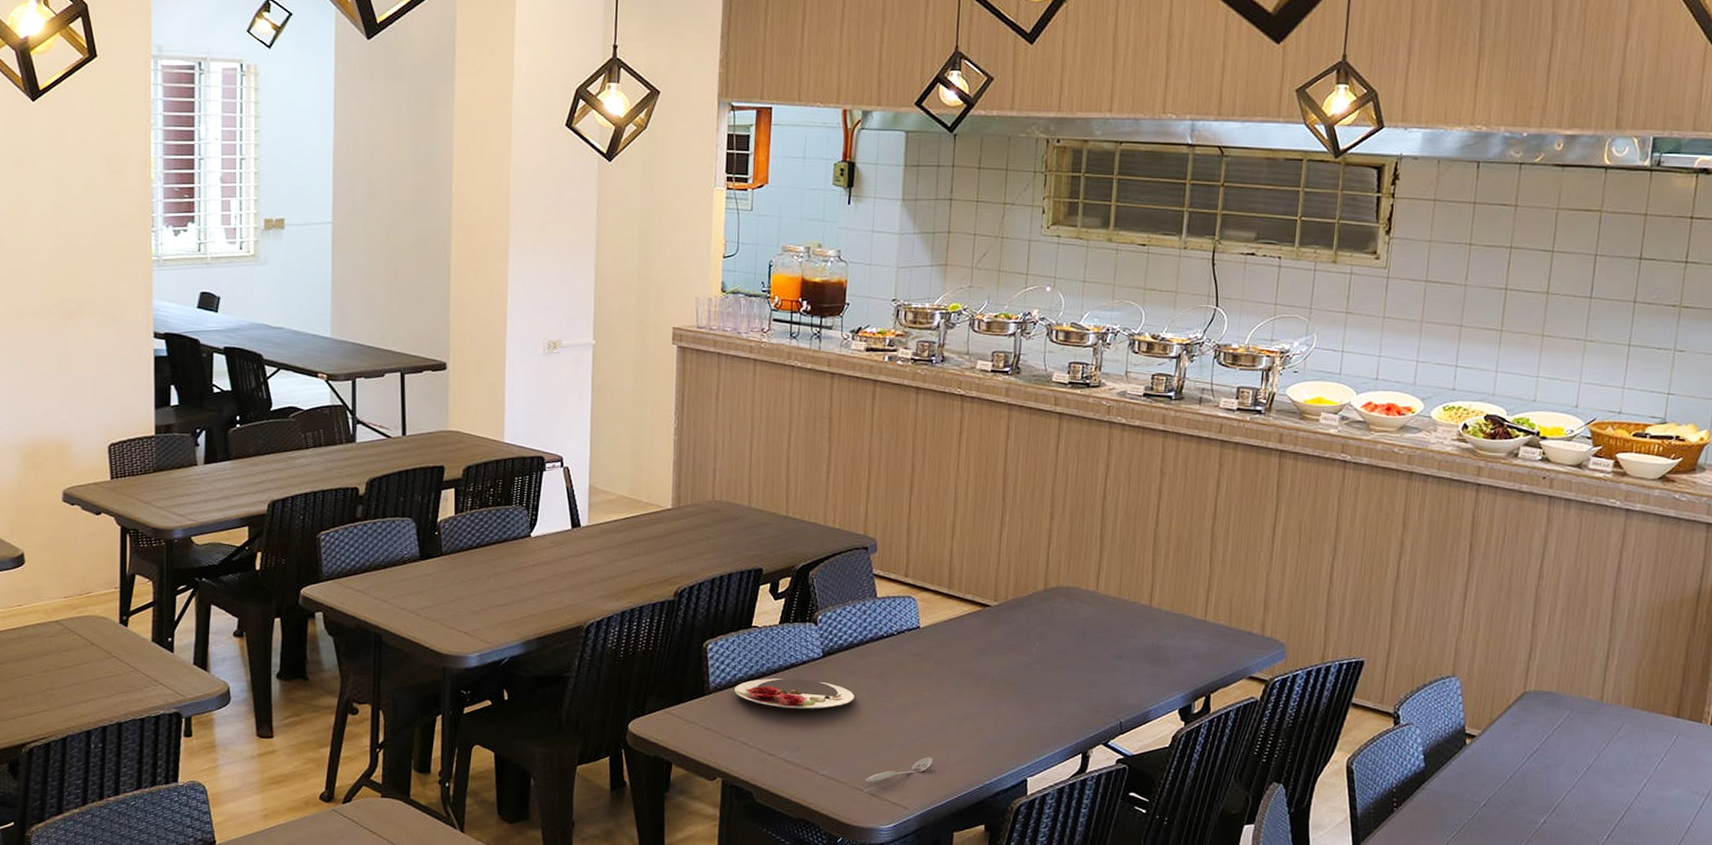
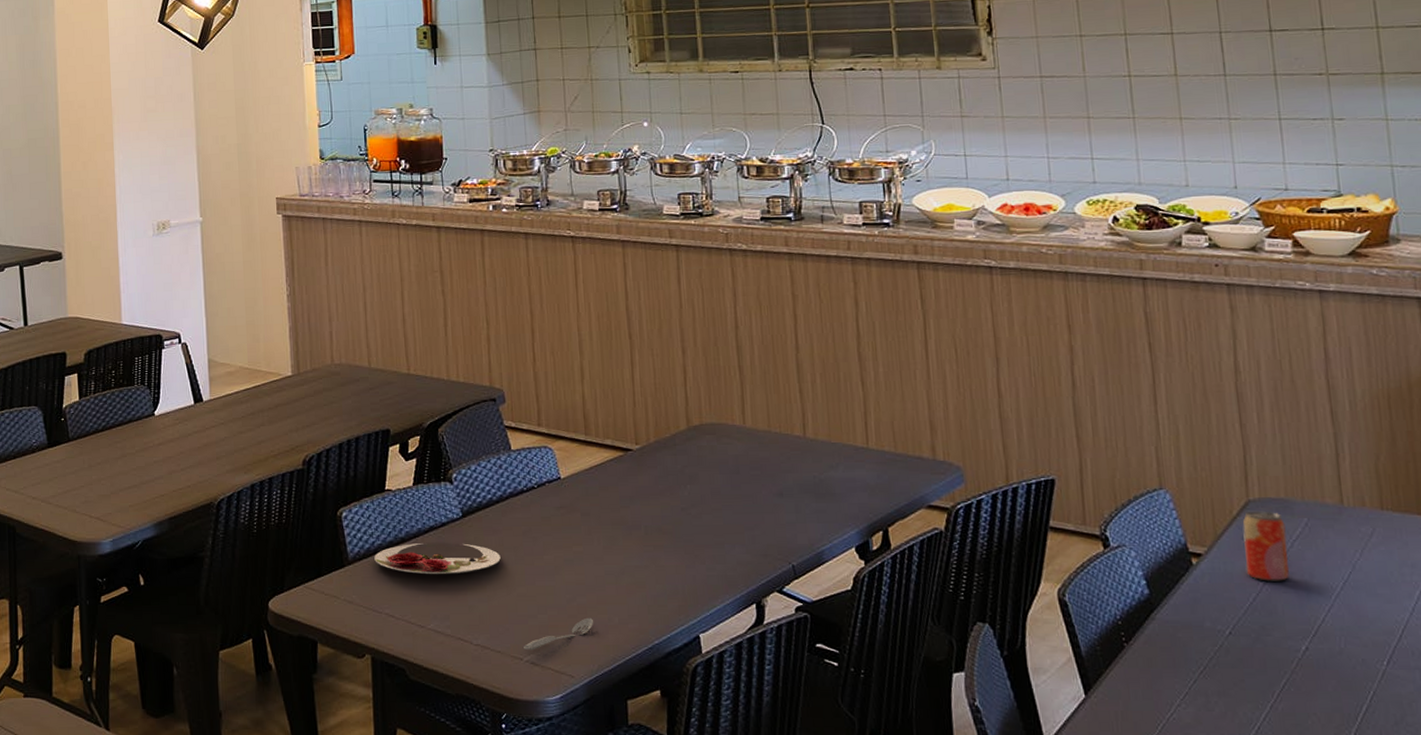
beverage can: none [1509,701,1551,764] -> present [1242,510,1290,581]

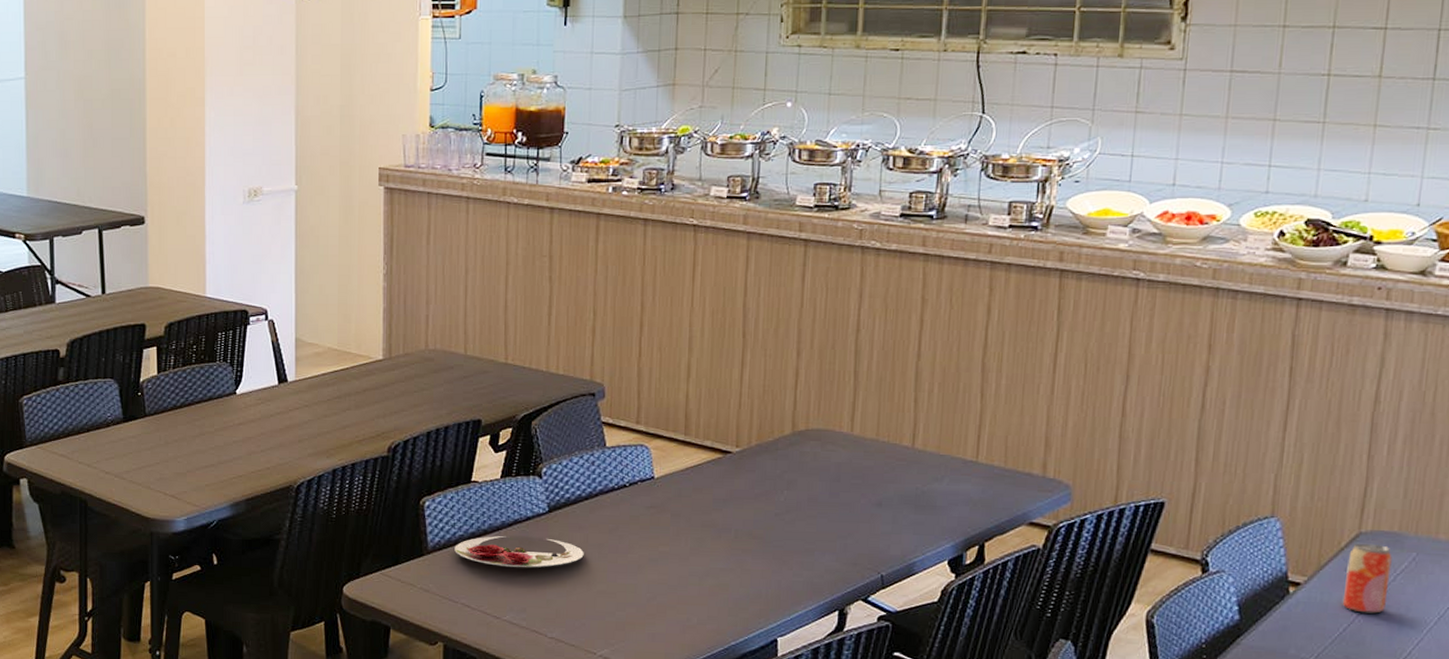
spoon: present [524,617,594,651] -> none [598,616,672,646]

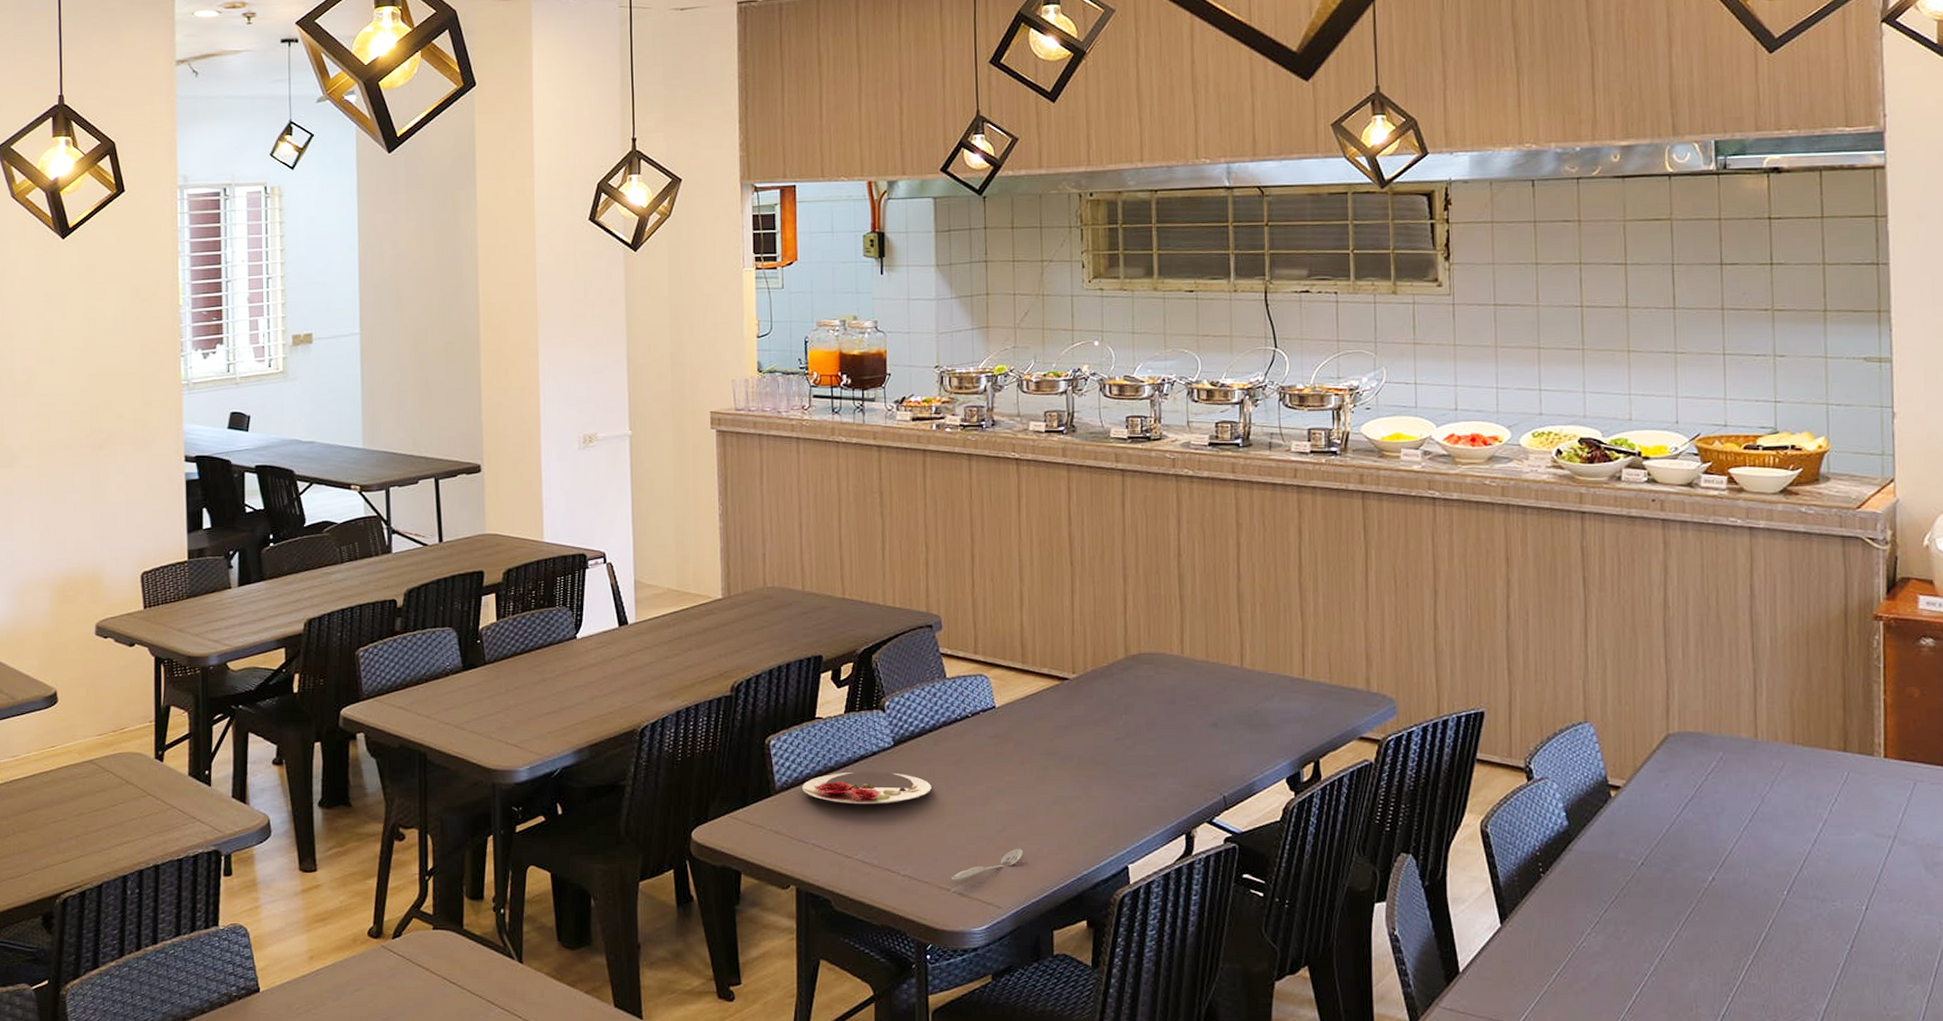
spoon: none [598,616,672,646] -> present [952,848,1024,881]
beverage can: present [1342,543,1392,614] -> none [1661,744,1703,813]

